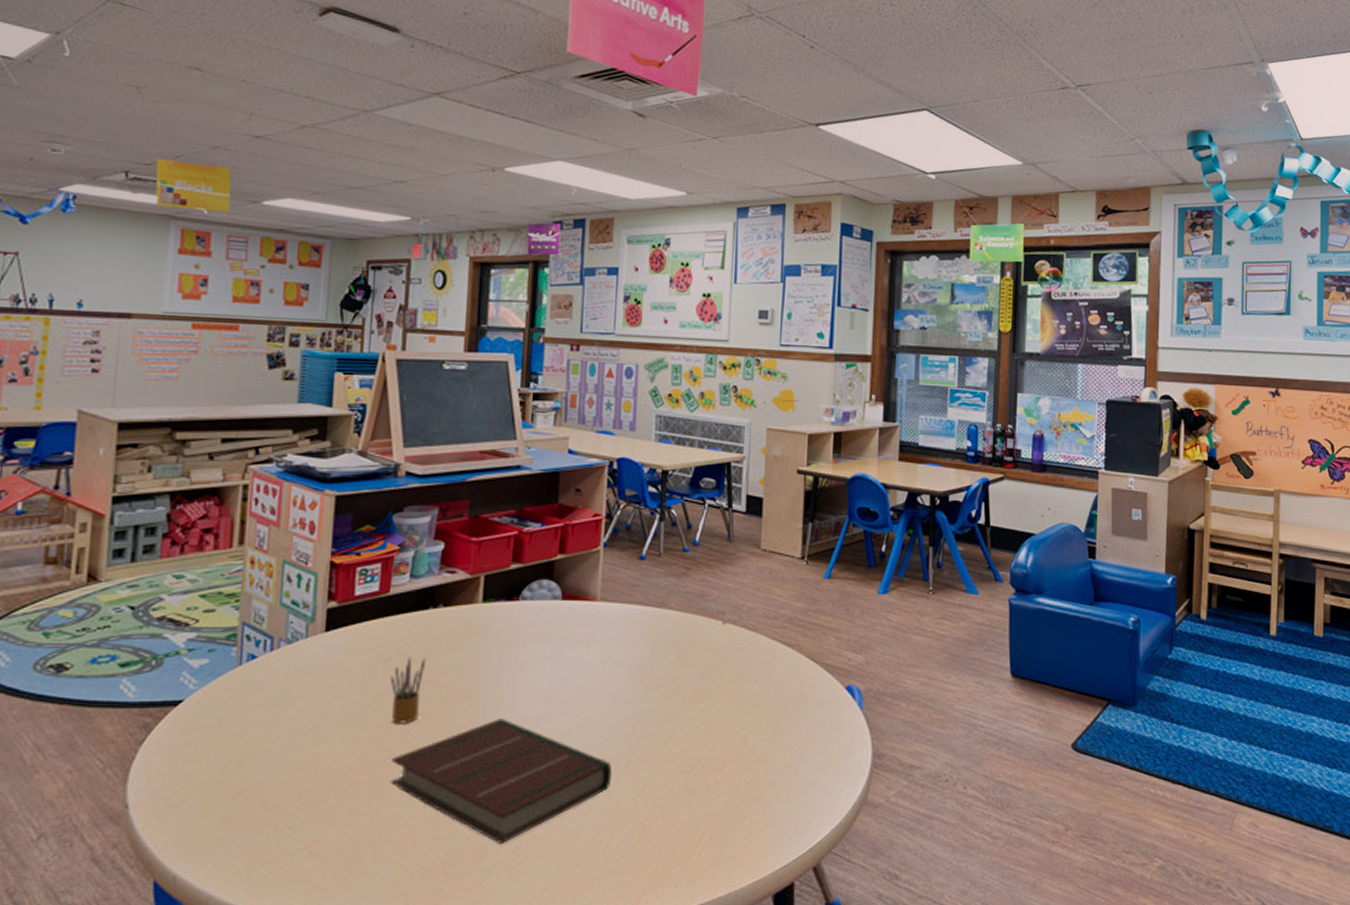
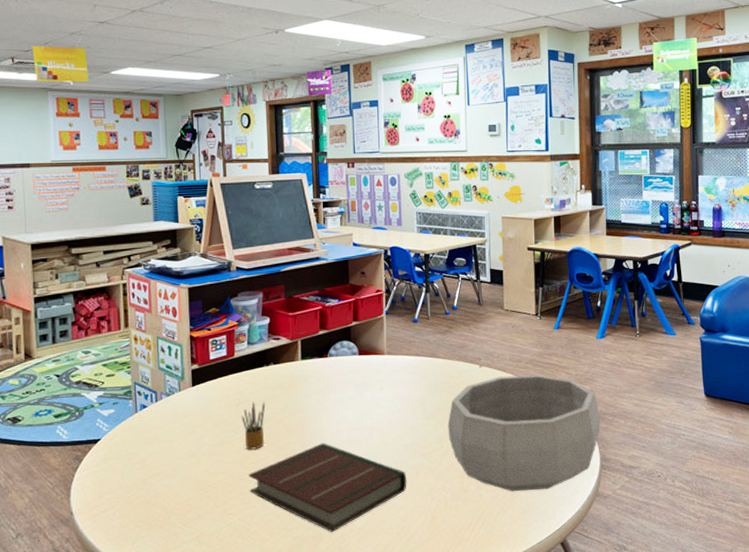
decorative bowl: none [673,637,876,795] -> present [447,374,600,491]

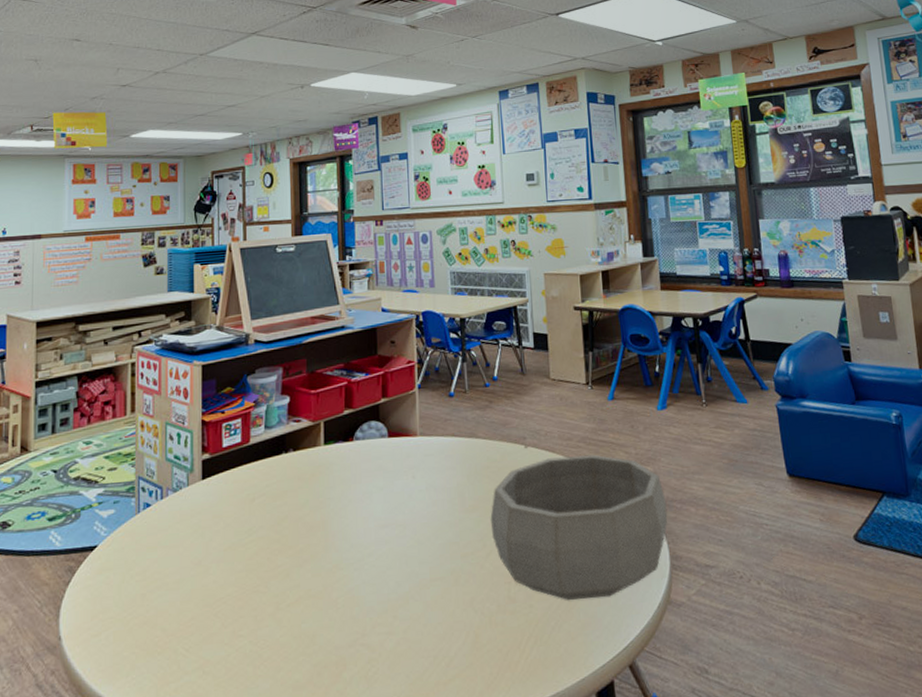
pencil box: present [241,401,266,450] -> none [255,496,284,555]
book: present [248,443,407,532] -> none [262,544,445,657]

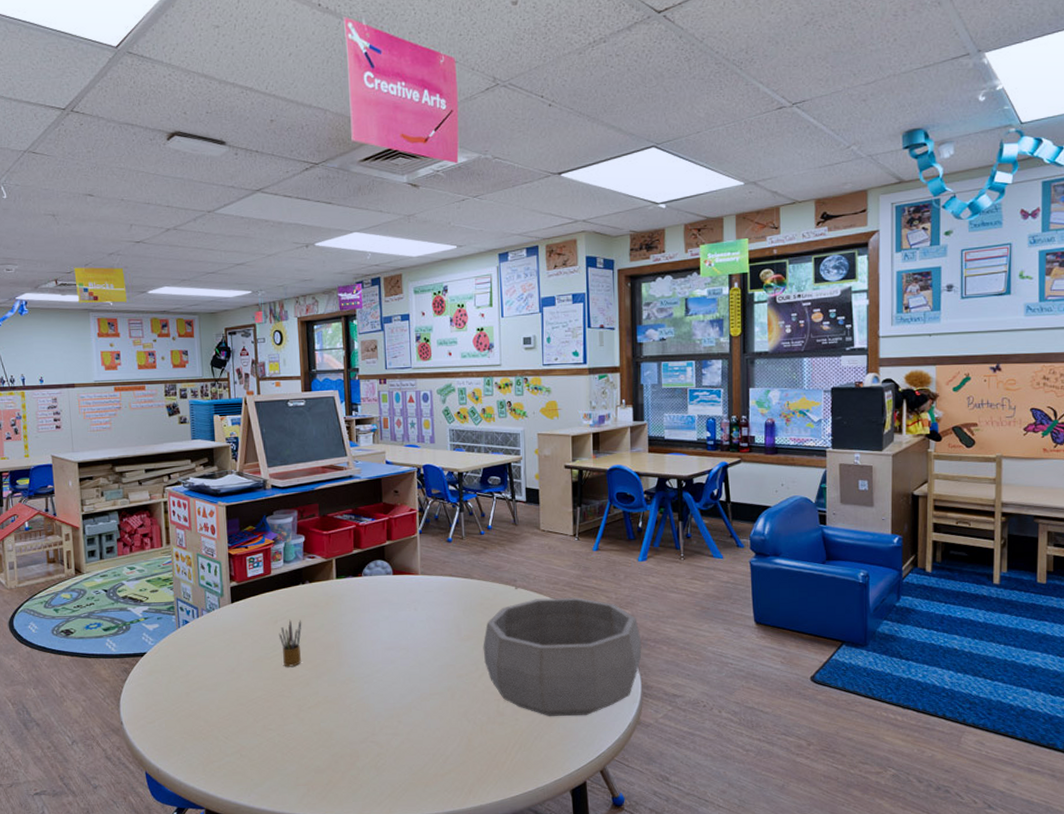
pencil box: none [255,496,284,555] -> present [278,619,302,667]

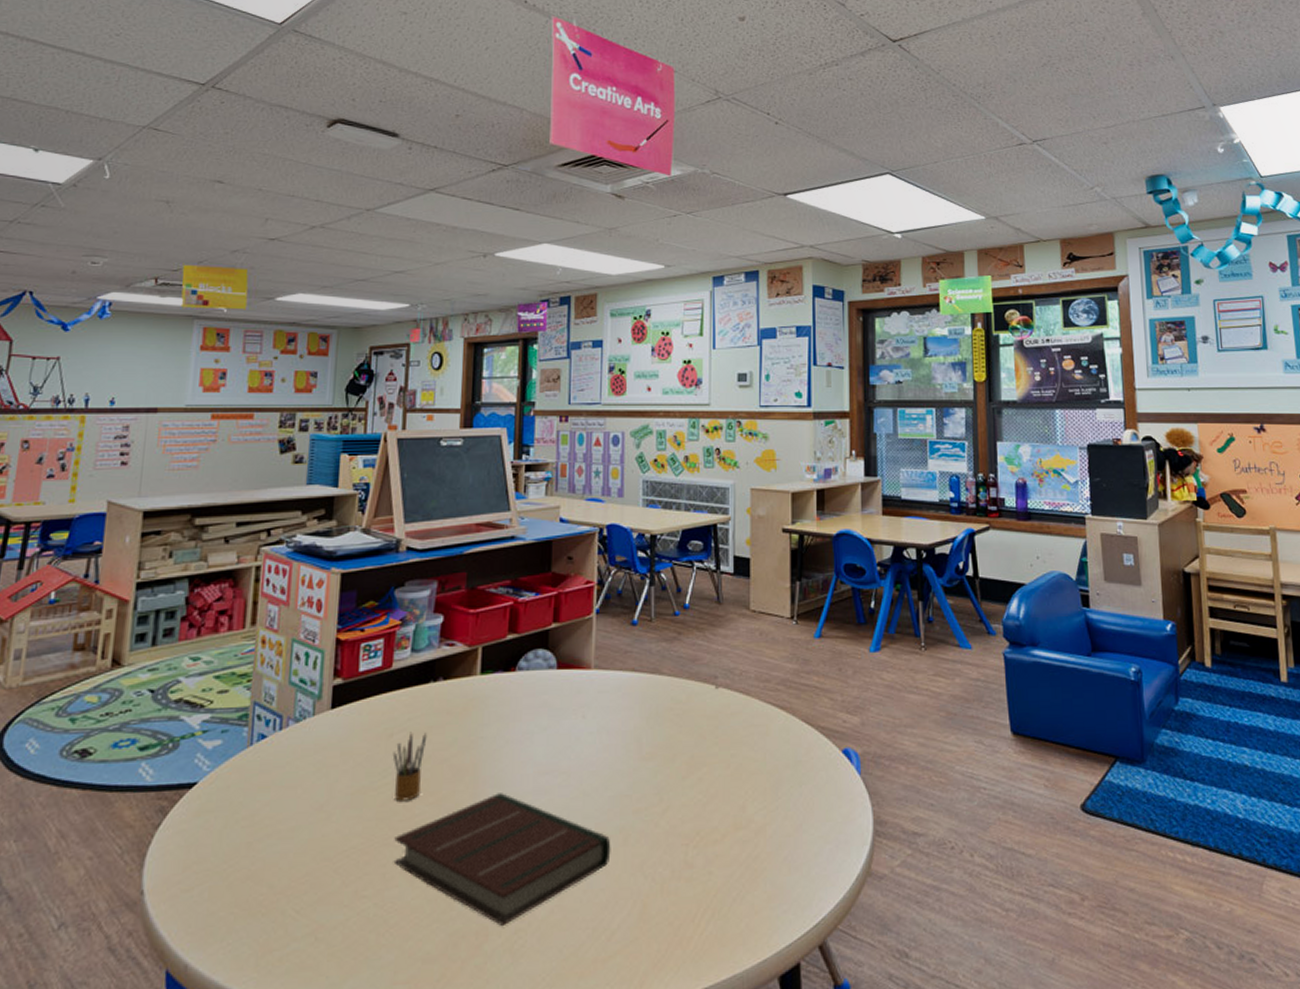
book: none [286,662,443,751] -> present [393,793,611,926]
decorative bowl: present [483,597,642,717] -> none [670,700,874,868]

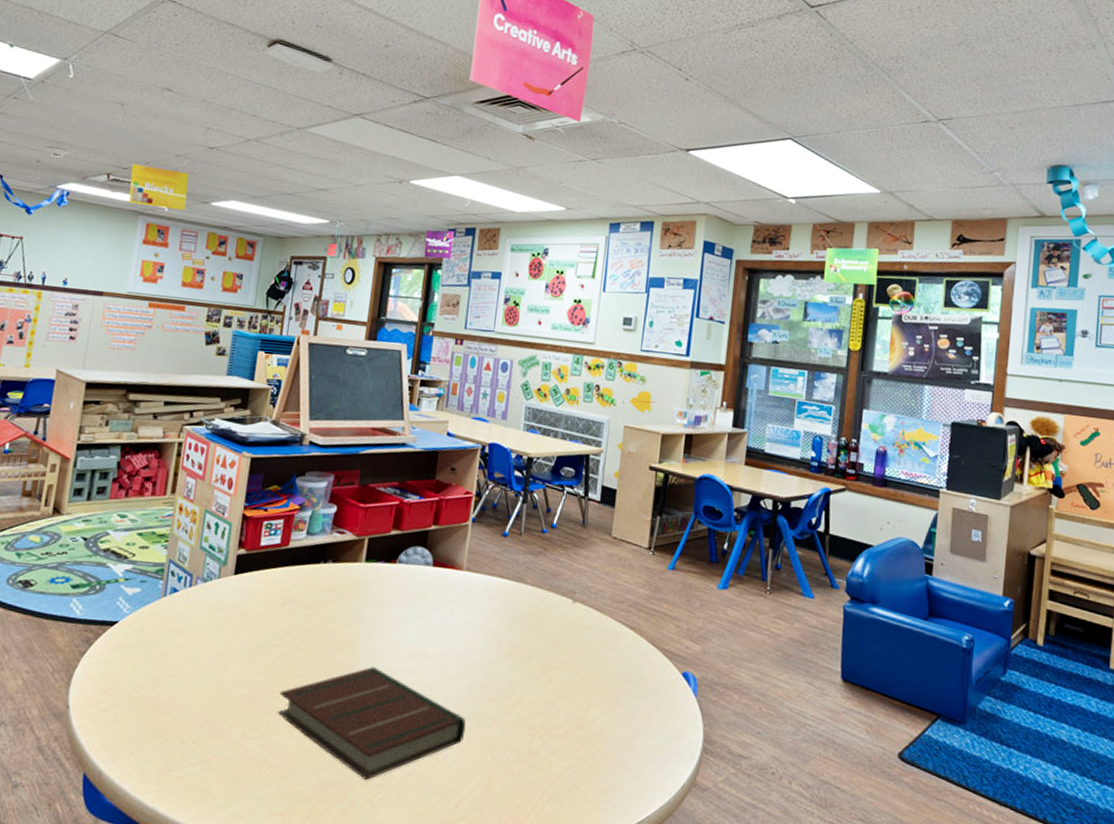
pencil box: present [392,731,428,801] -> none [283,603,315,663]

